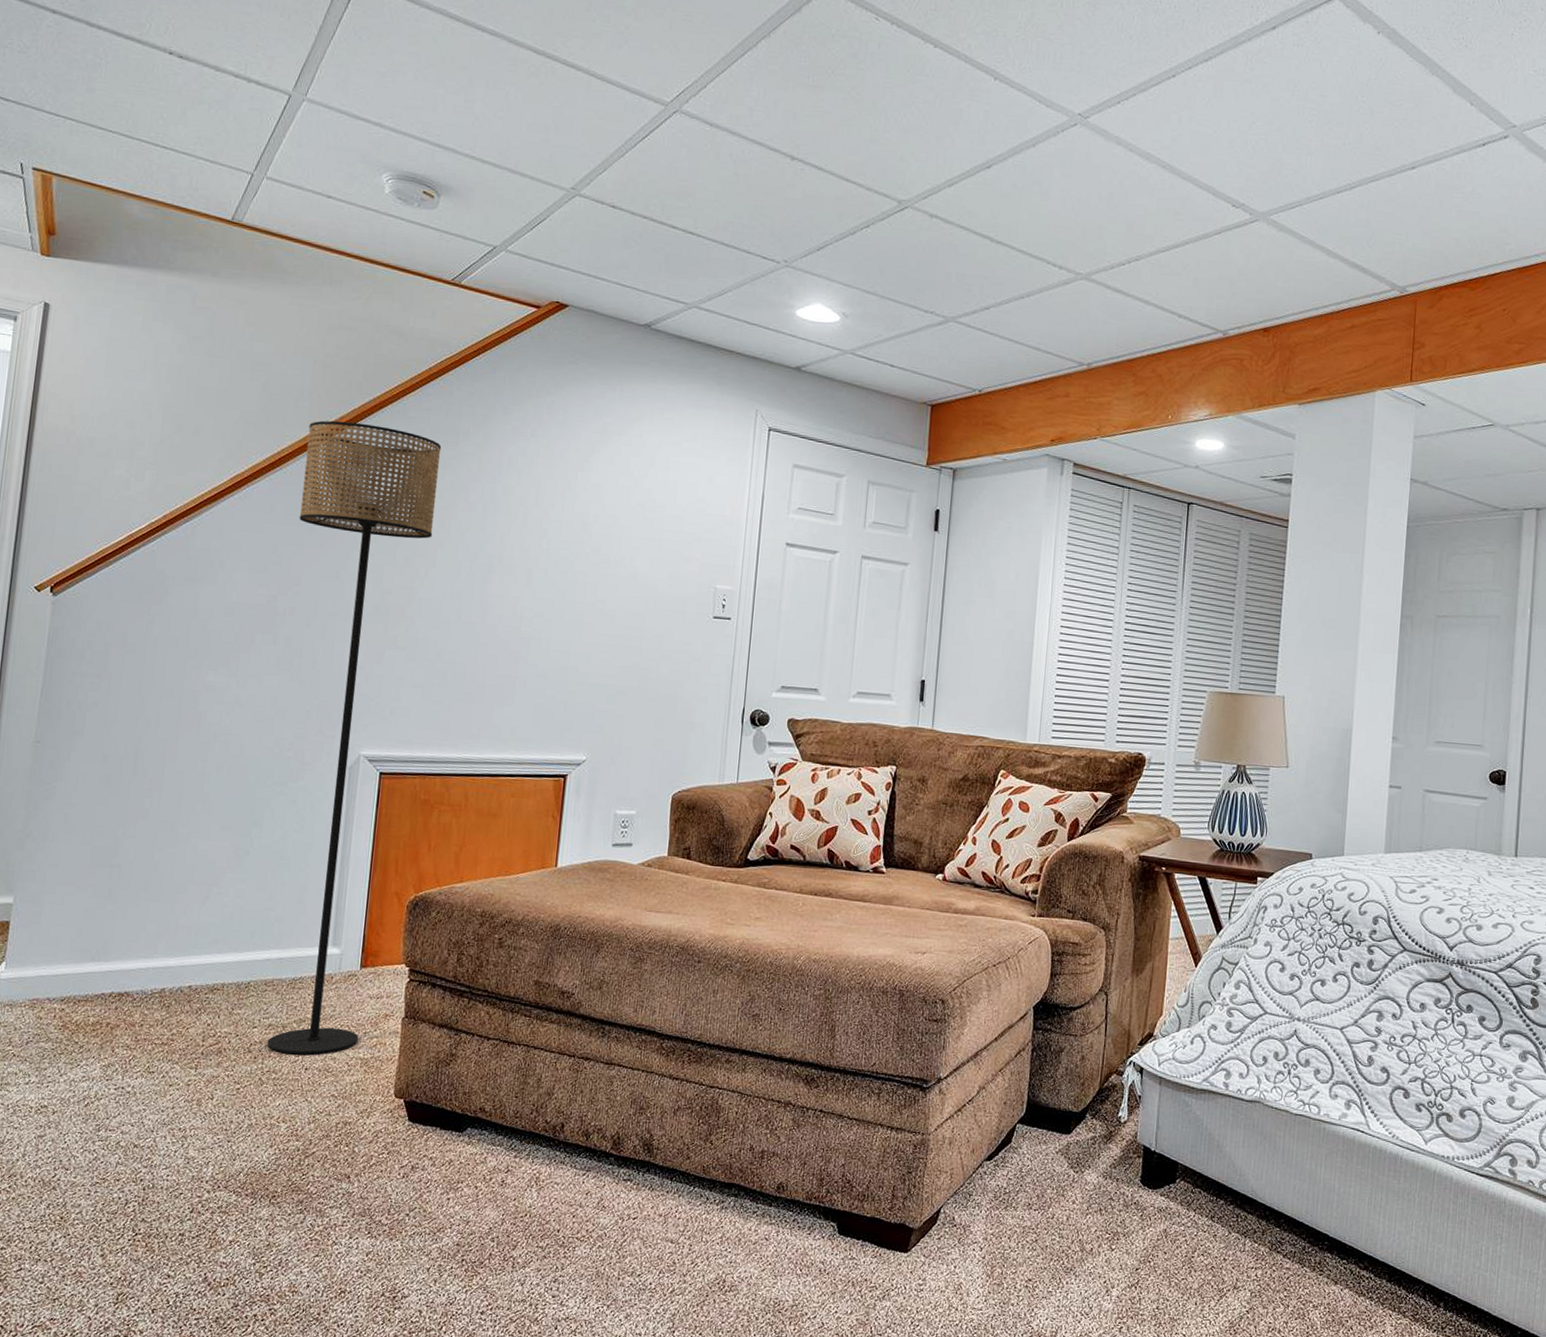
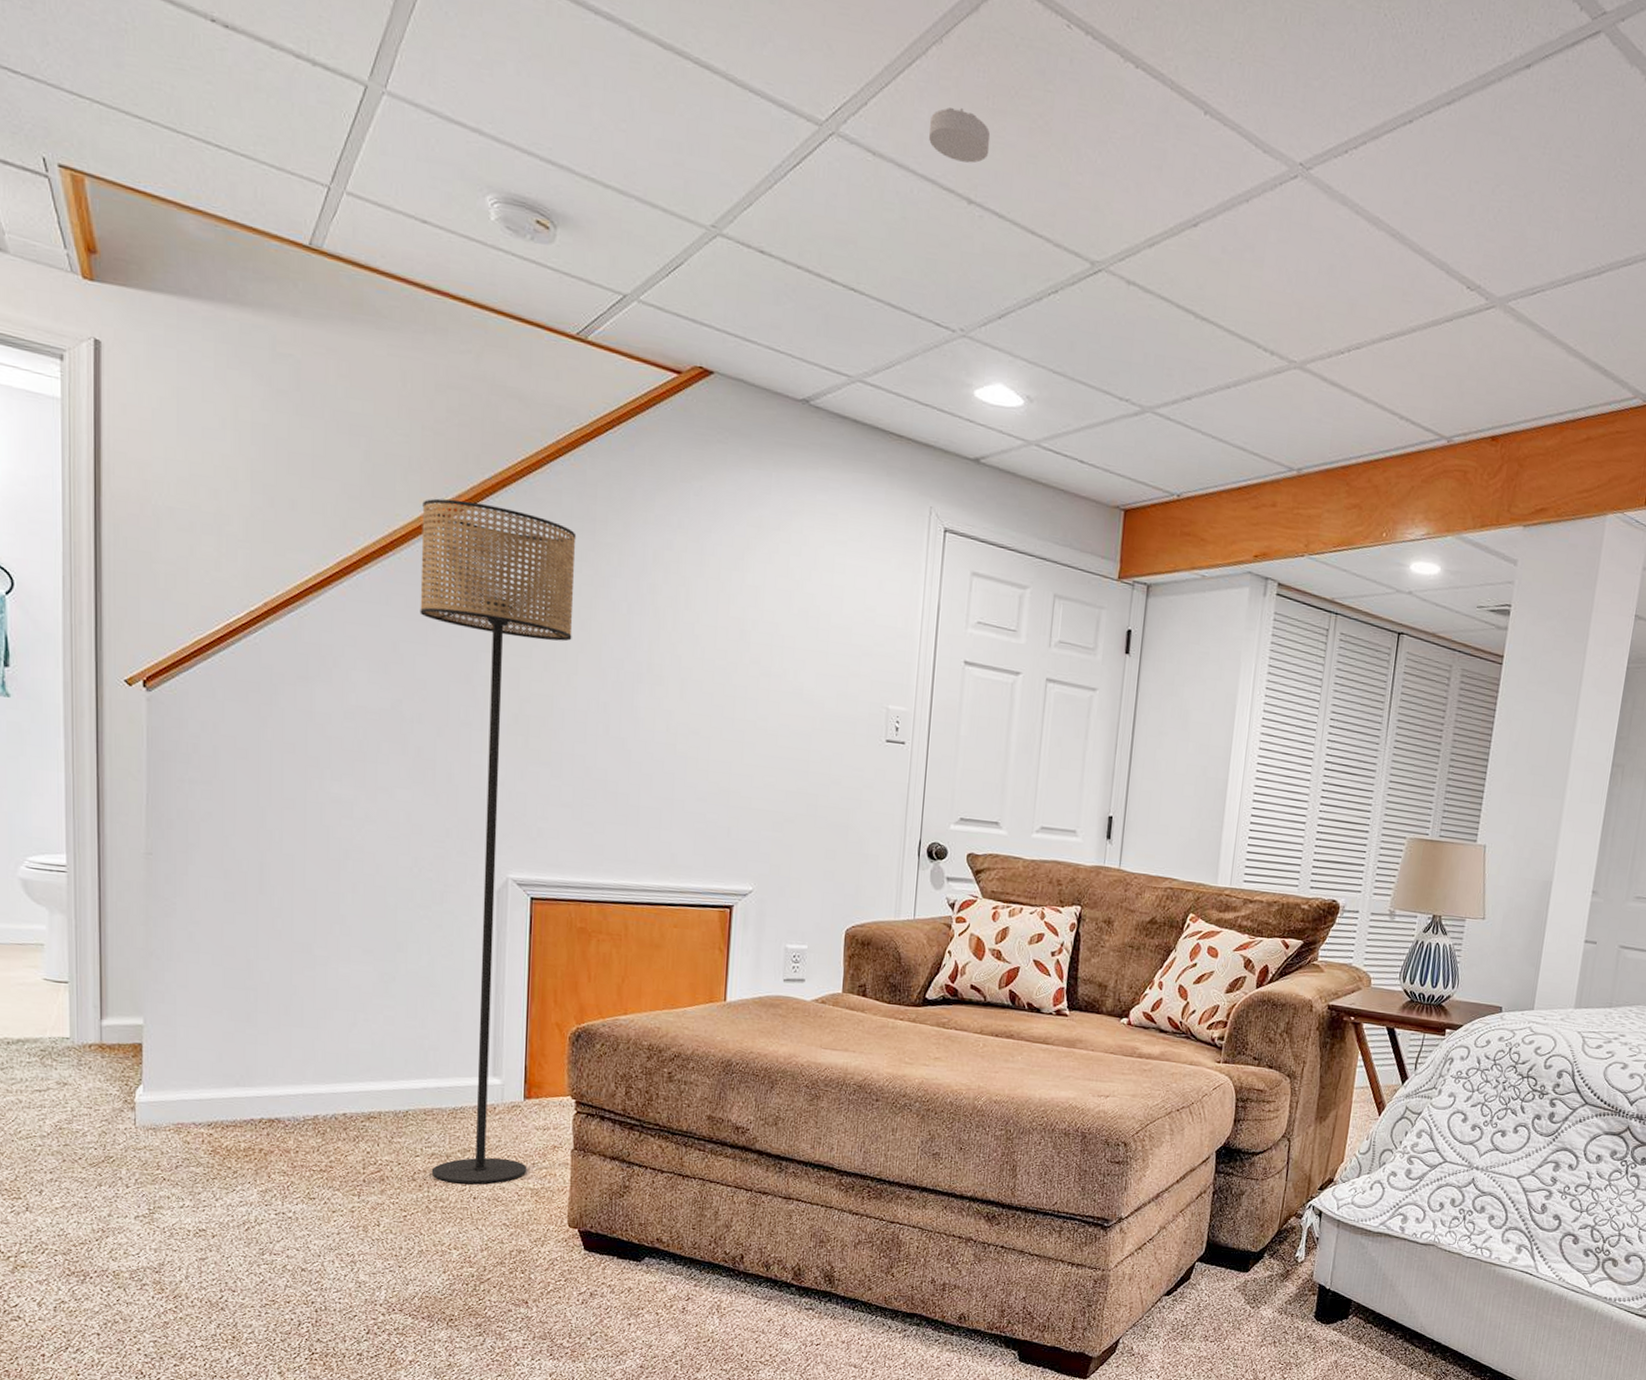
smoke detector: none [758,86,811,128] -> present [929,107,991,163]

